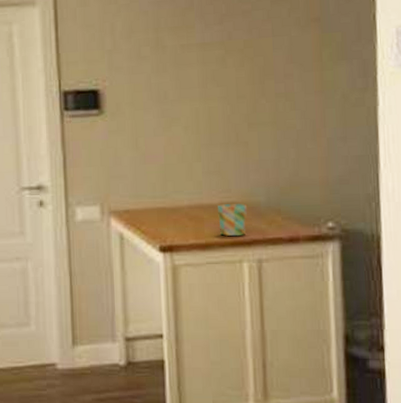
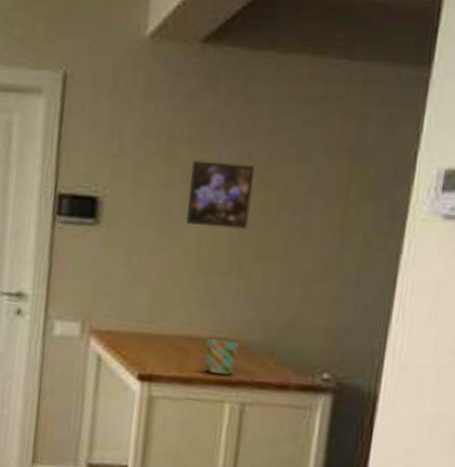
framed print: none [180,44,238,104] -> present [186,160,255,230]

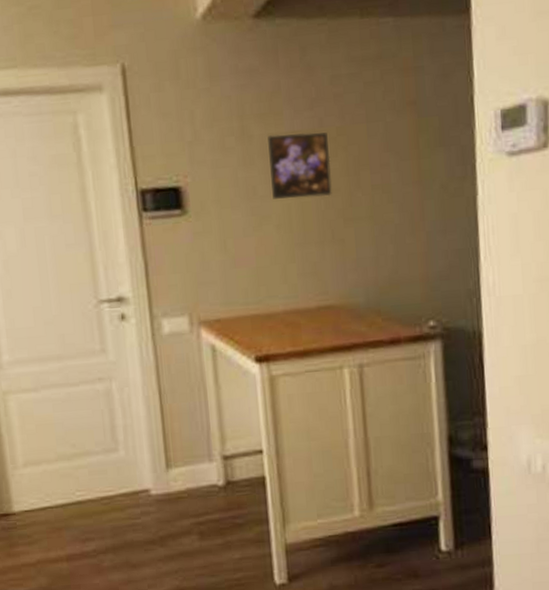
mug: present [205,338,240,375] -> none [315,306,347,342]

